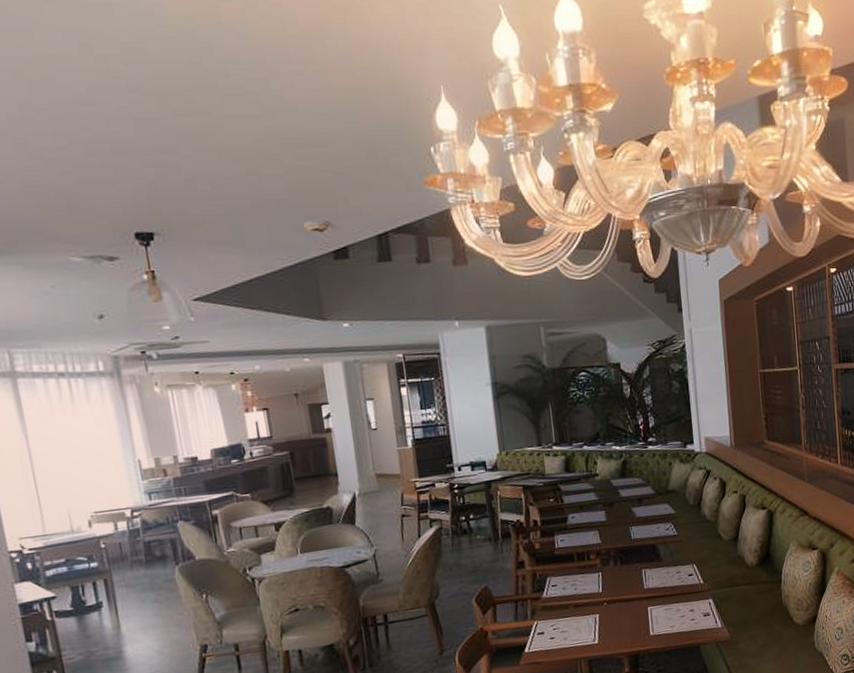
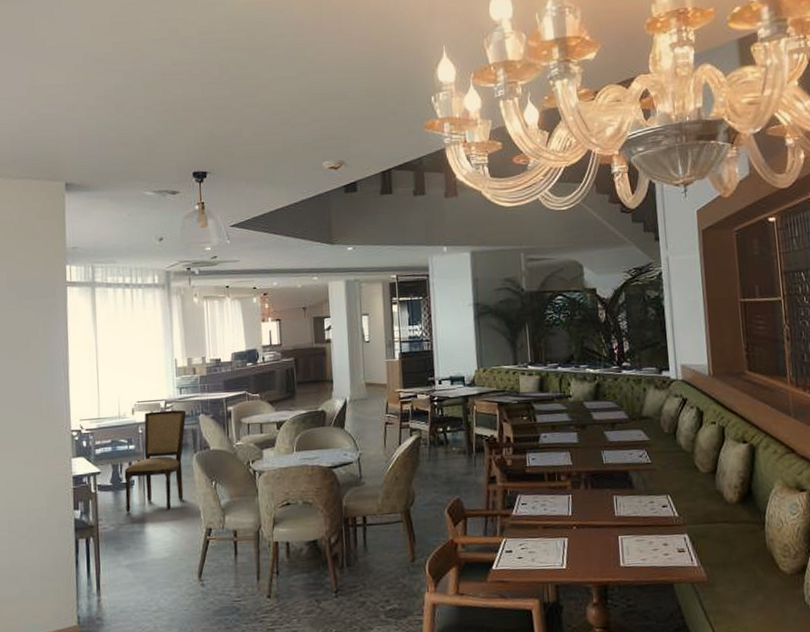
dining chair: none [87,518,169,639] -> present [124,410,187,513]

